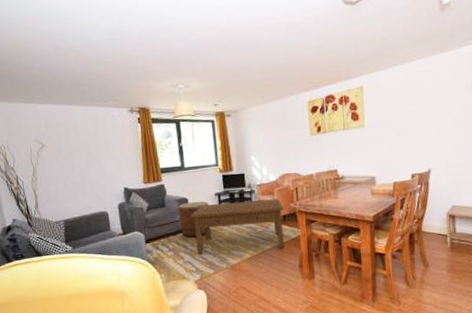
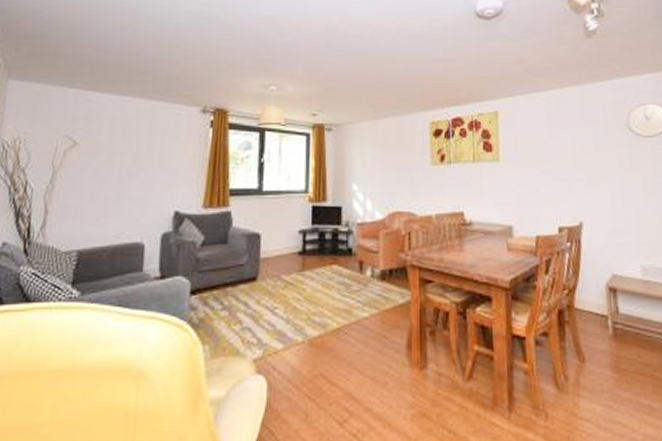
basket: present [177,201,209,237] -> none [244,239,289,291]
coffee table: present [190,199,284,255] -> none [260,245,390,319]

